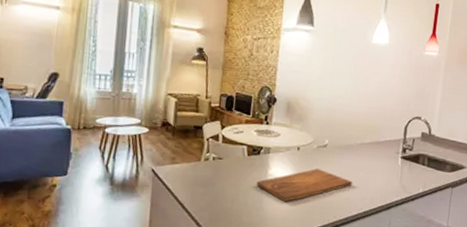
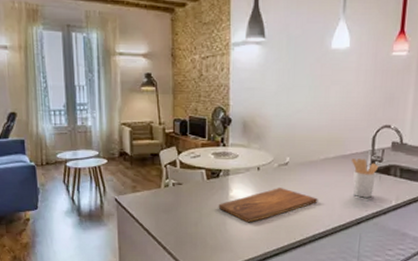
utensil holder: none [384,145,410,184] -> present [351,158,379,198]

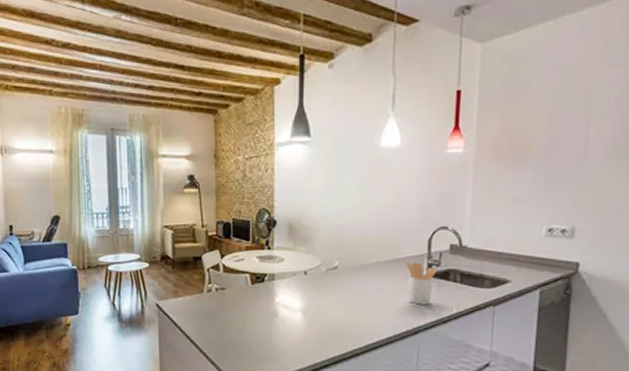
cutting board: present [218,188,318,223] -> none [263,293,371,331]

